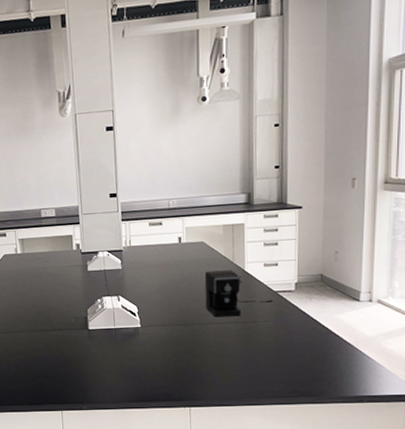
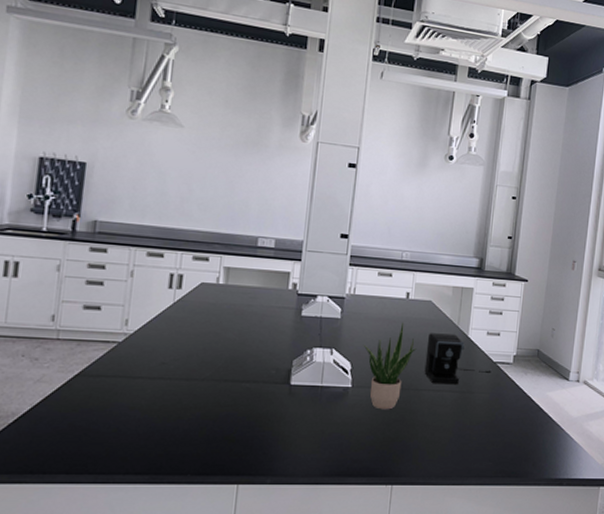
potted plant: none [146,265,196,344] -> present [364,322,417,410]

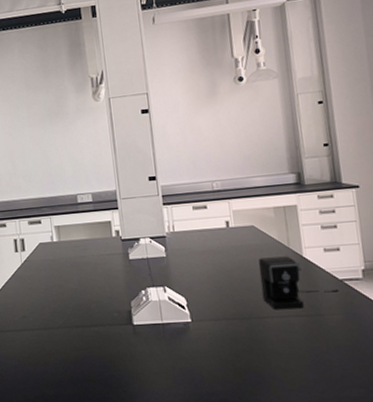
potted plant: present [364,322,417,410] -> none [195,251,250,342]

